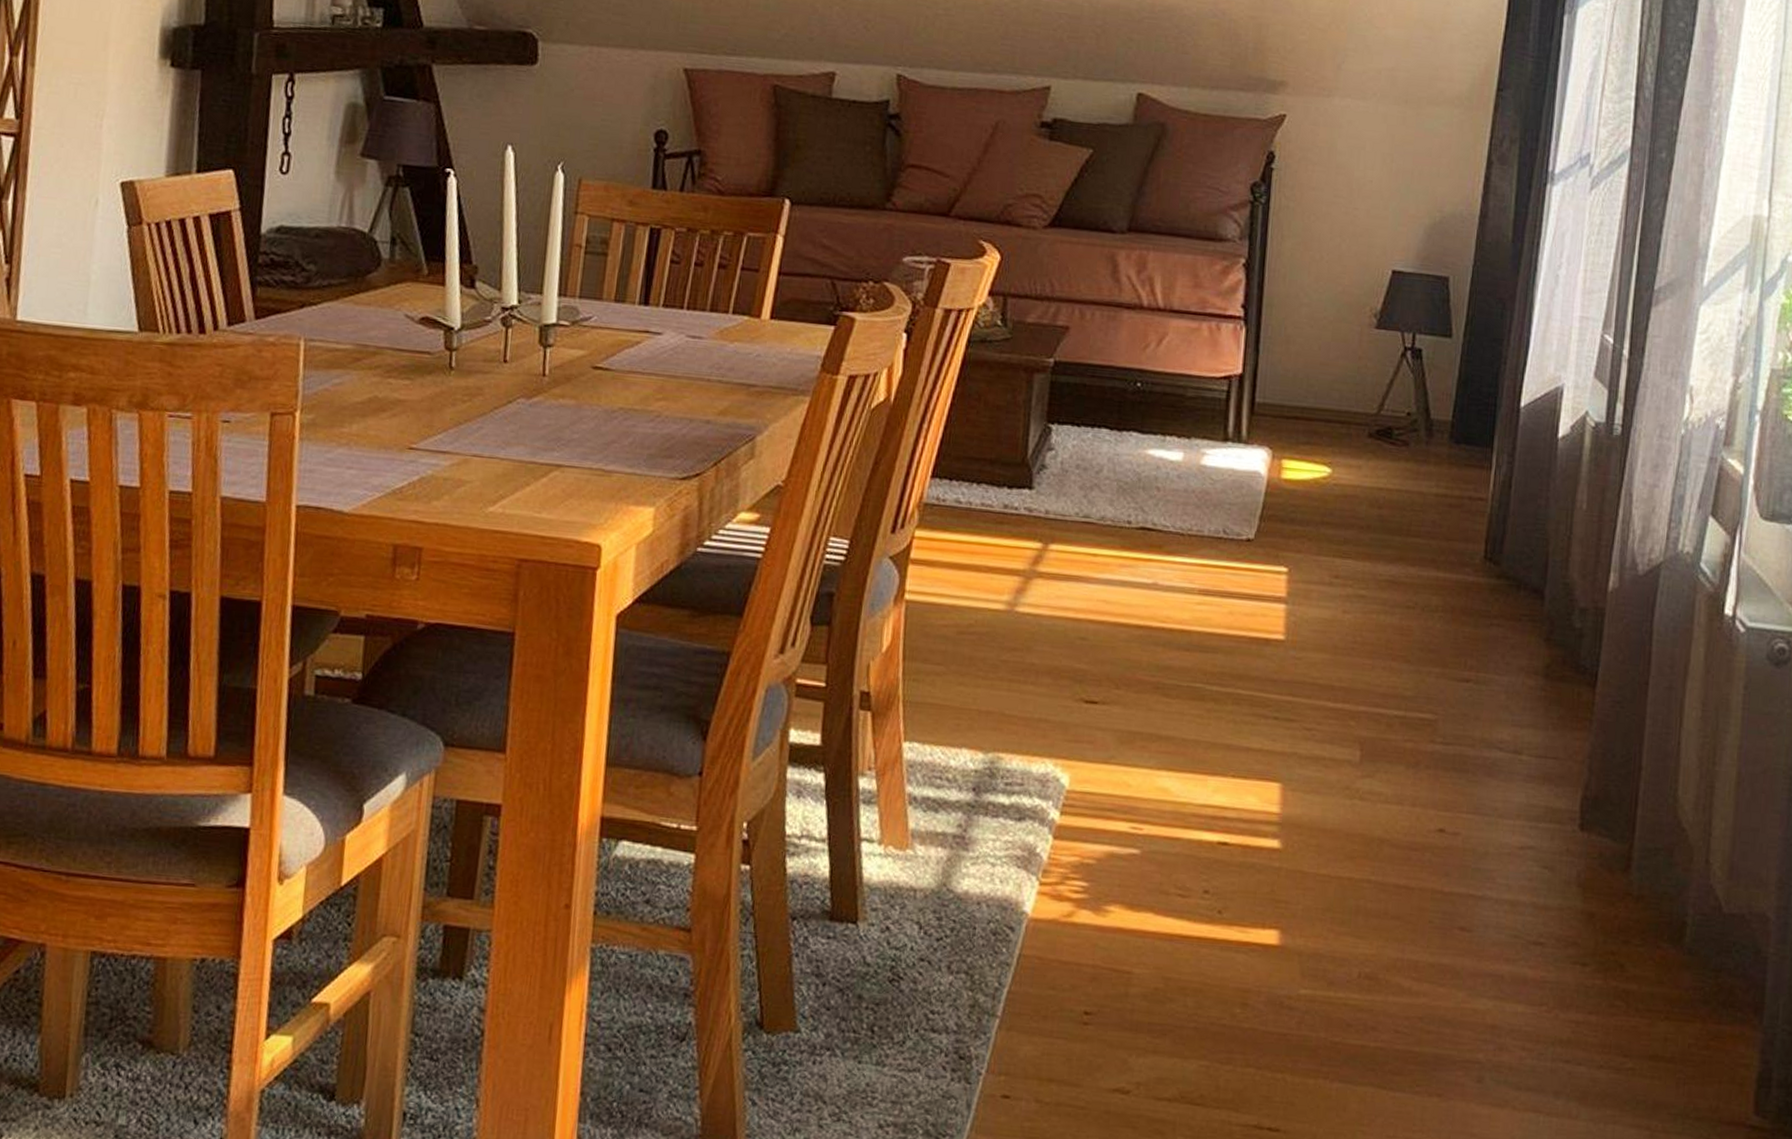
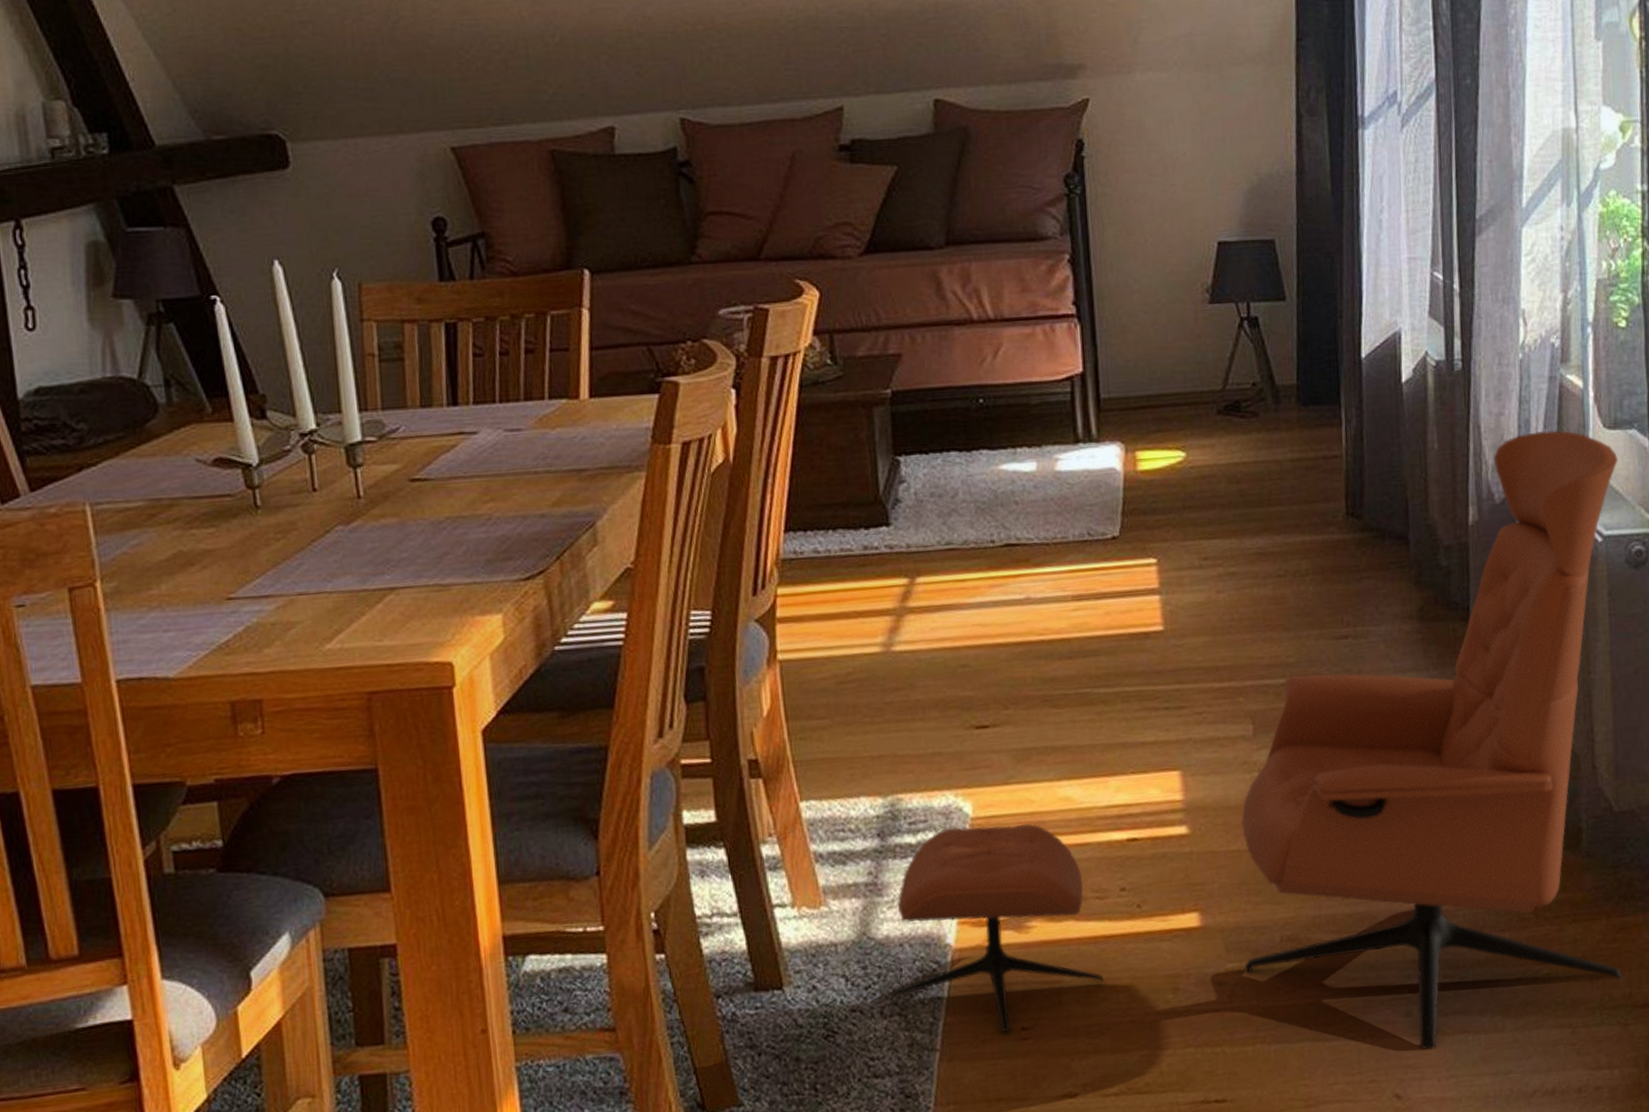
armchair: none [960,509,1771,1123] -> present [890,430,1622,1050]

